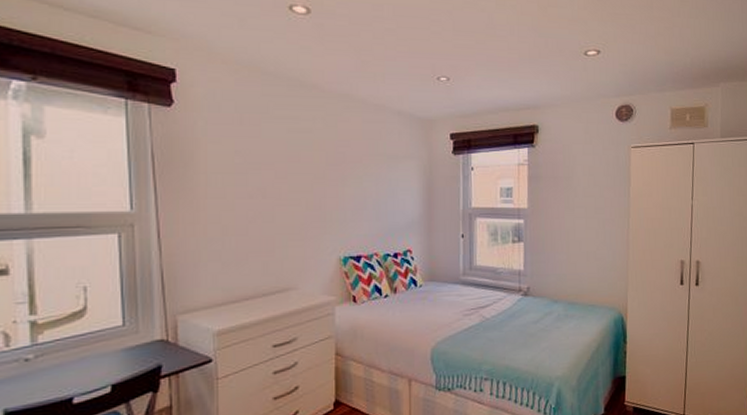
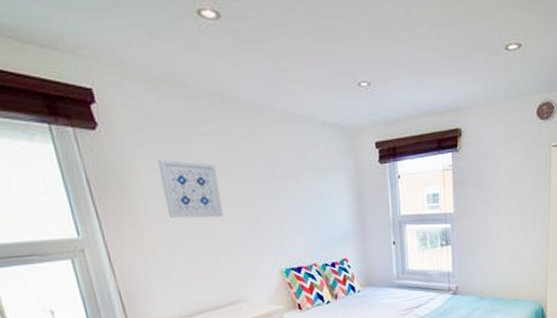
wall art: none [228,138,286,199] -> present [158,159,224,219]

